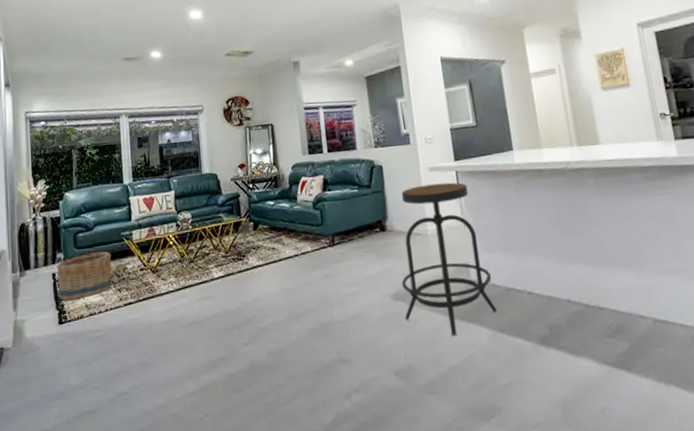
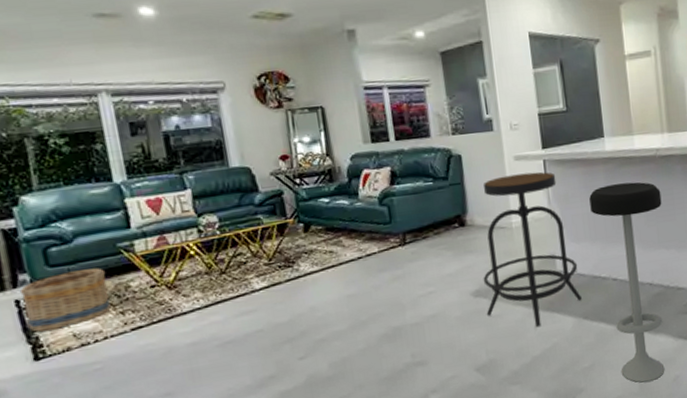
bar stool: none [501,194,590,410] -> present [589,182,665,383]

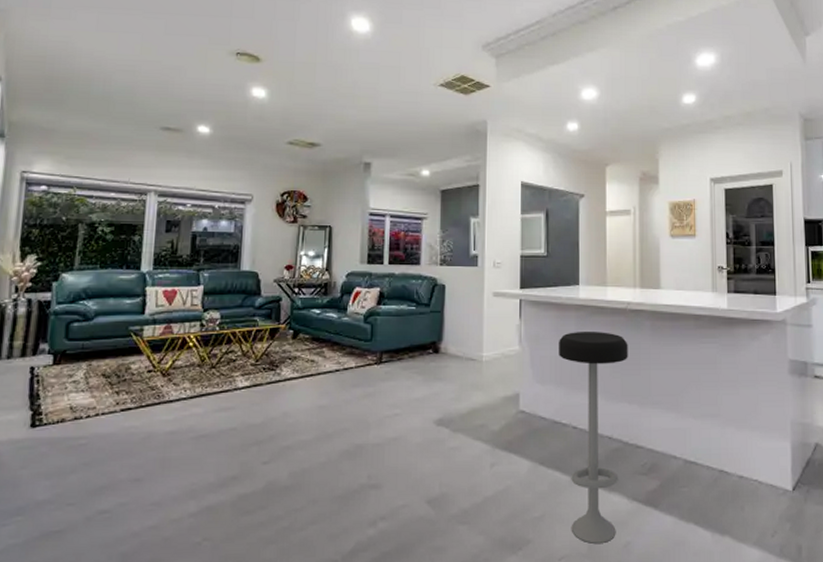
basket: present [19,268,111,333] -> none [35,347,113,400]
bar stool: present [483,171,582,328] -> none [445,310,540,467]

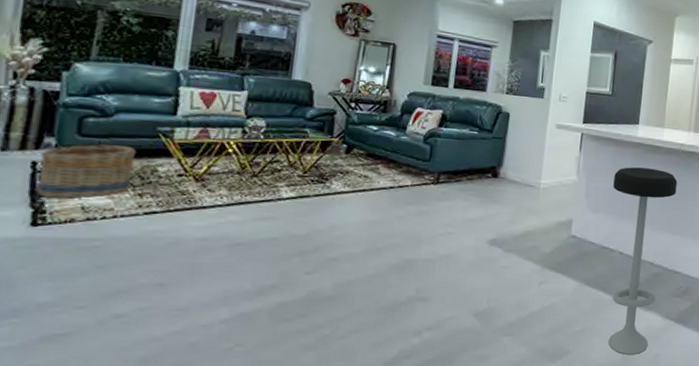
basket: none [35,347,113,400] -> present [37,144,137,199]

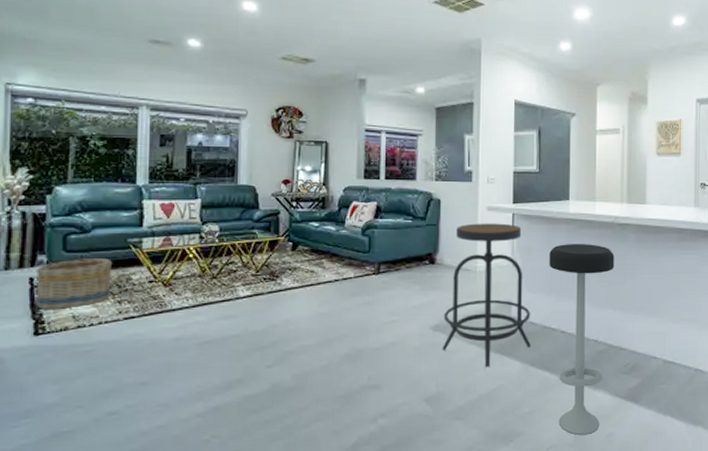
bar stool: none [496,140,591,285] -> present [441,223,531,368]

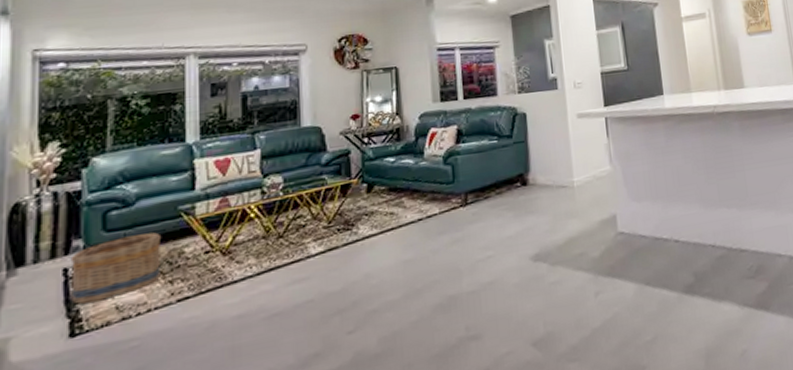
bar stool: present [441,223,531,368] -> none [543,129,643,295]
bar stool: present [549,244,615,435] -> none [650,138,731,359]

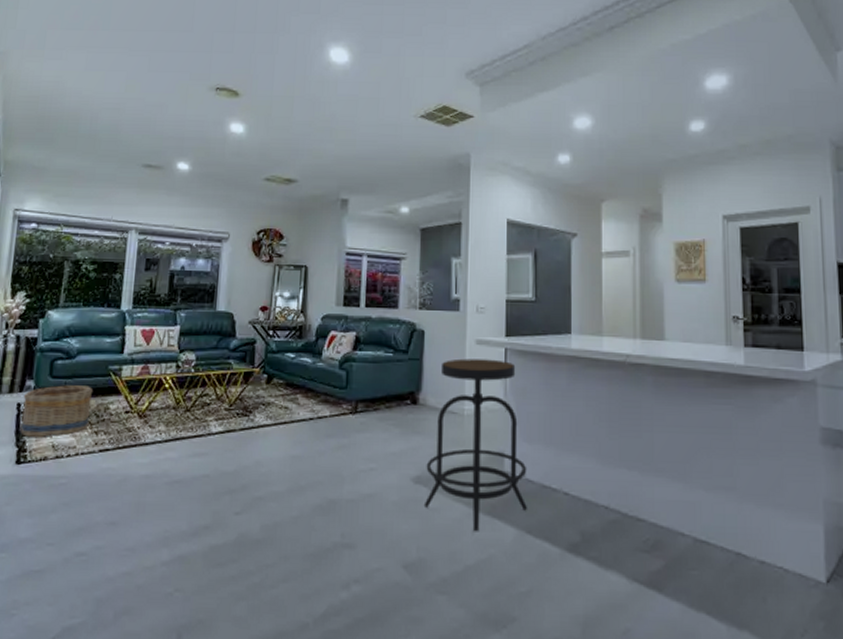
bar stool: none [543,129,643,295] -> present [423,358,527,532]

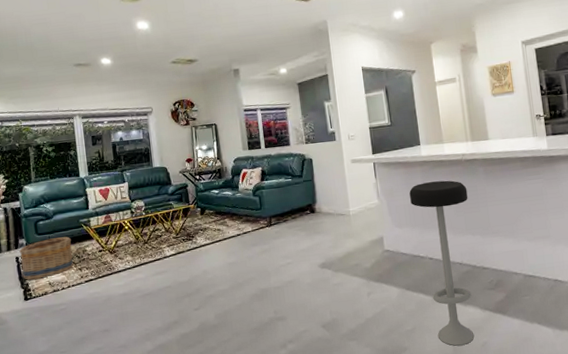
bar stool: present [423,358,527,532] -> none [328,172,405,295]
bar stool: none [548,386,627,628] -> present [409,180,475,346]

